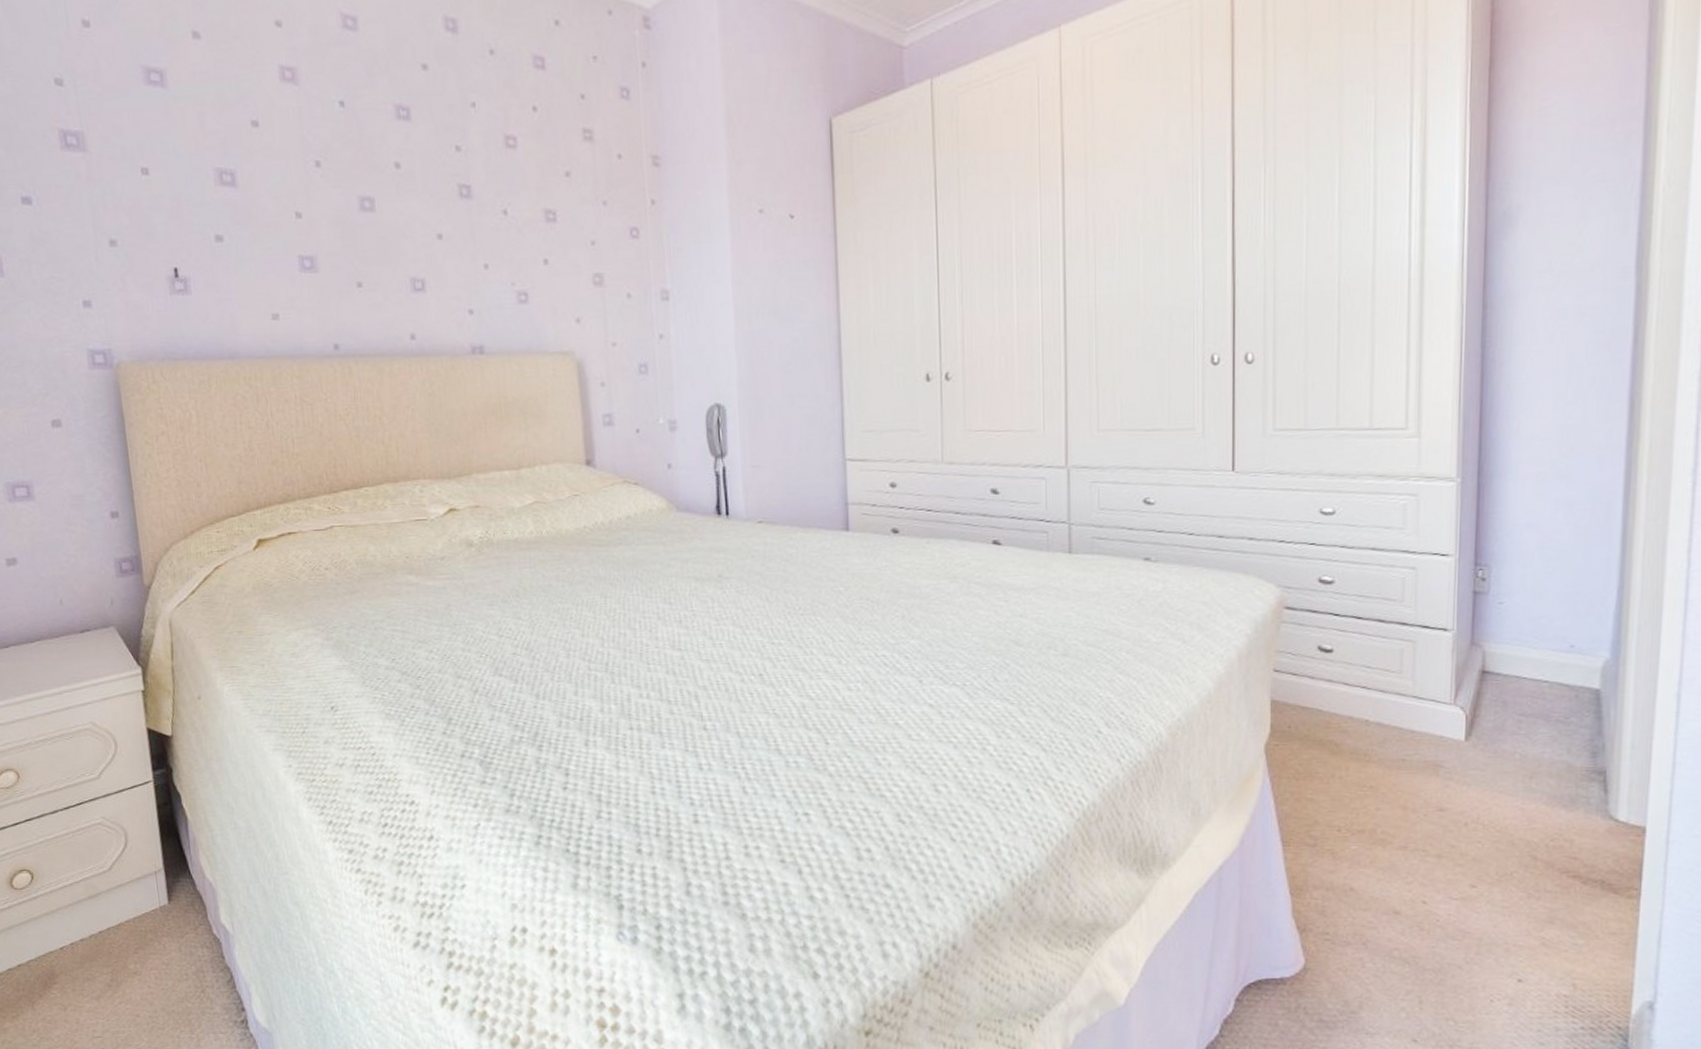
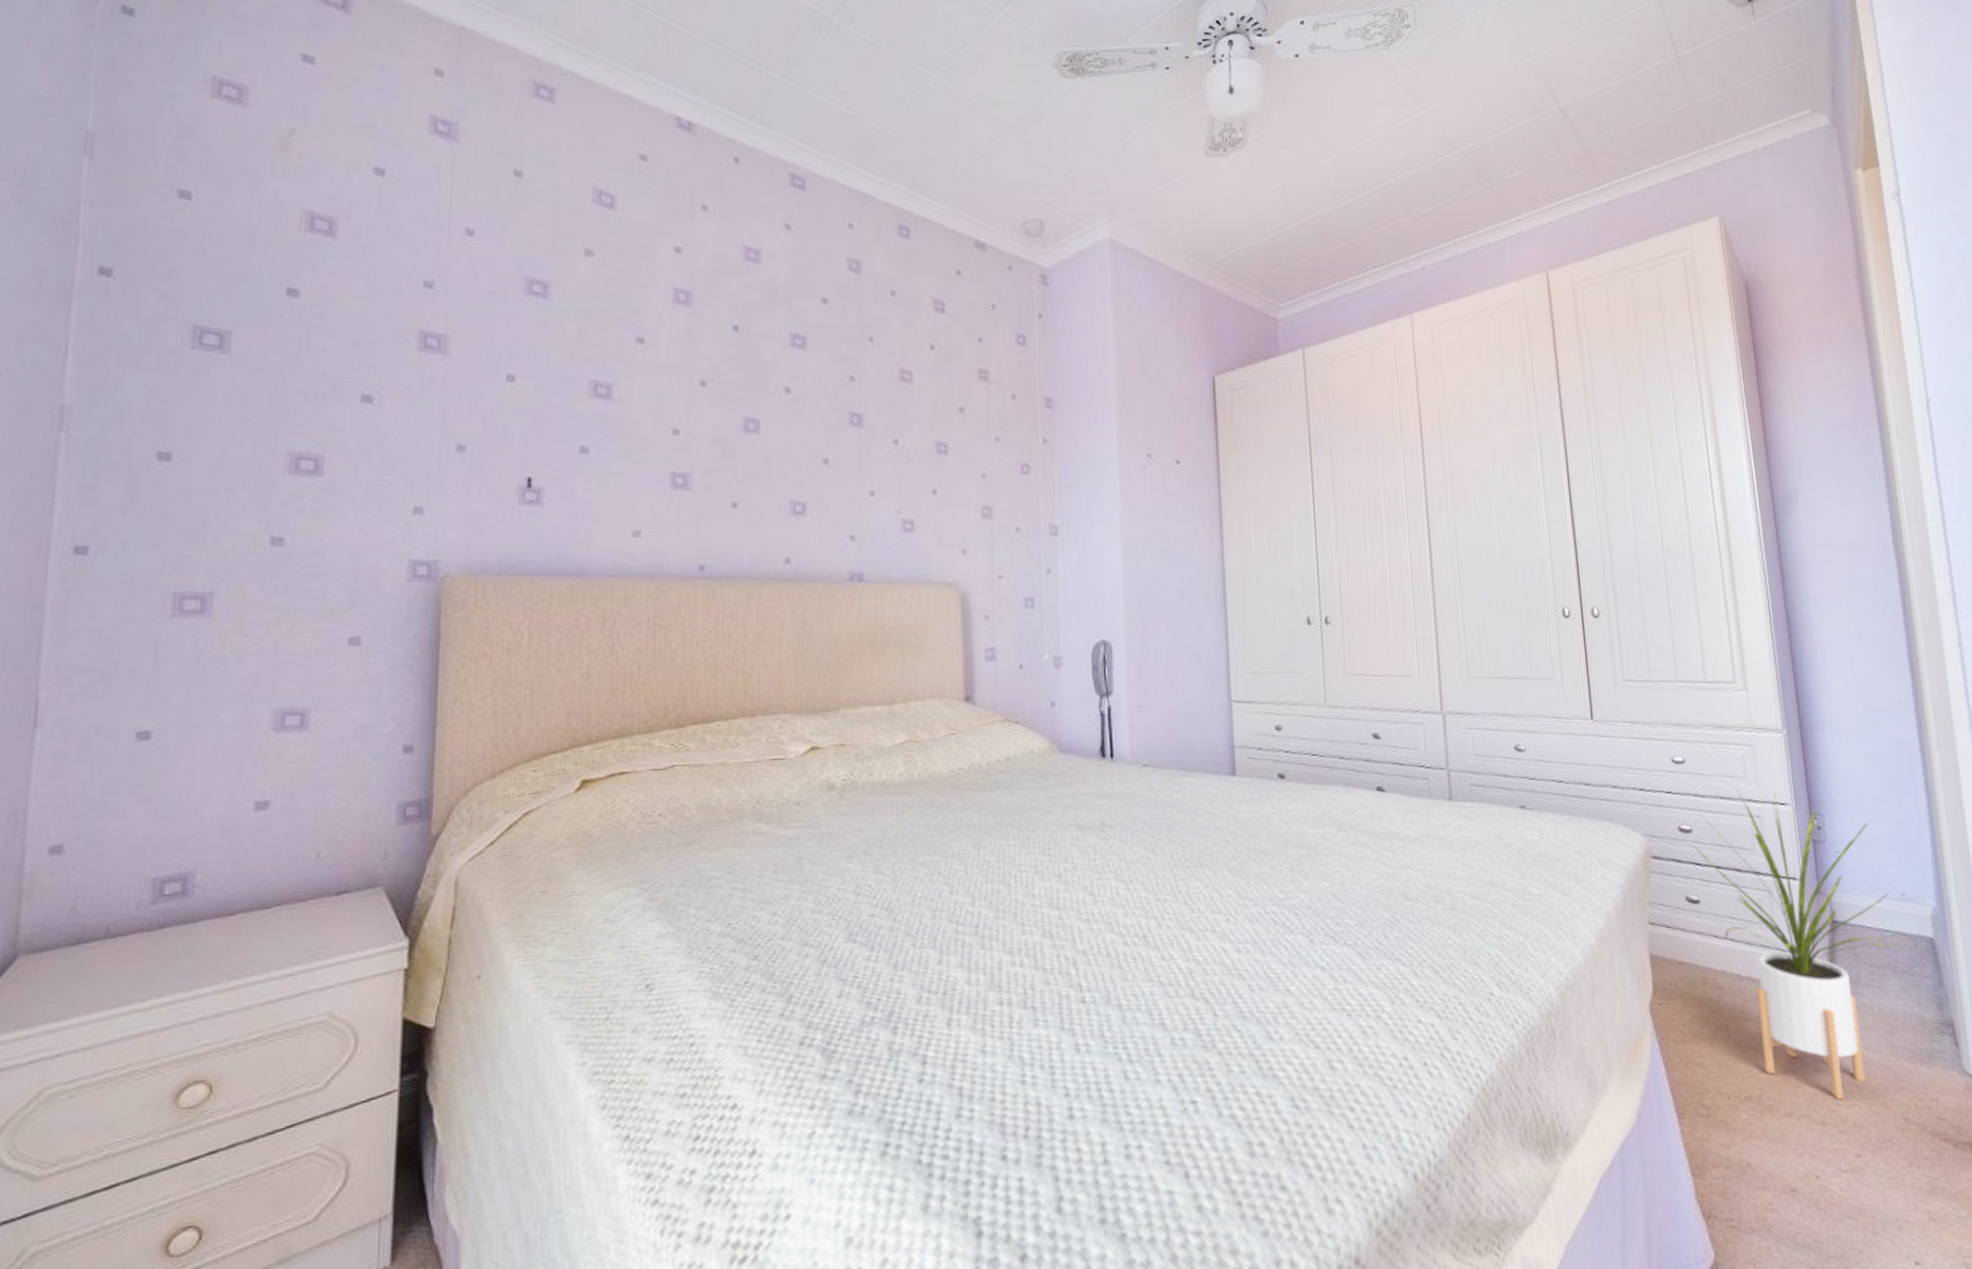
house plant: none [1333,539,1557,836] -> present [1693,788,1897,1099]

